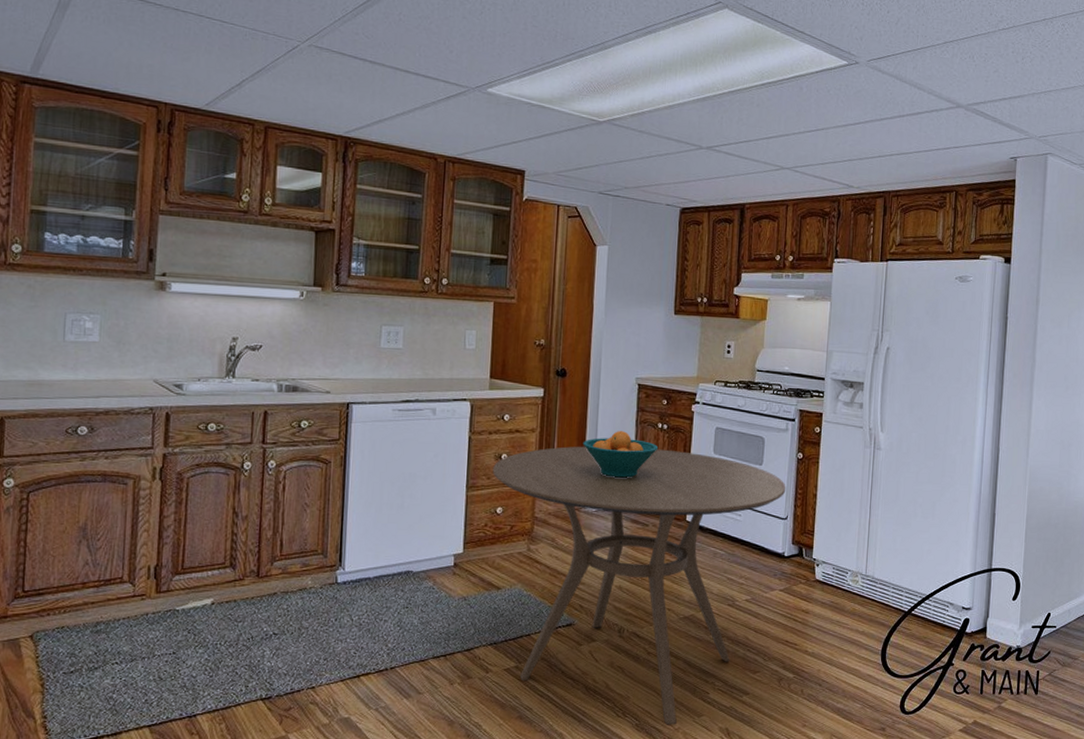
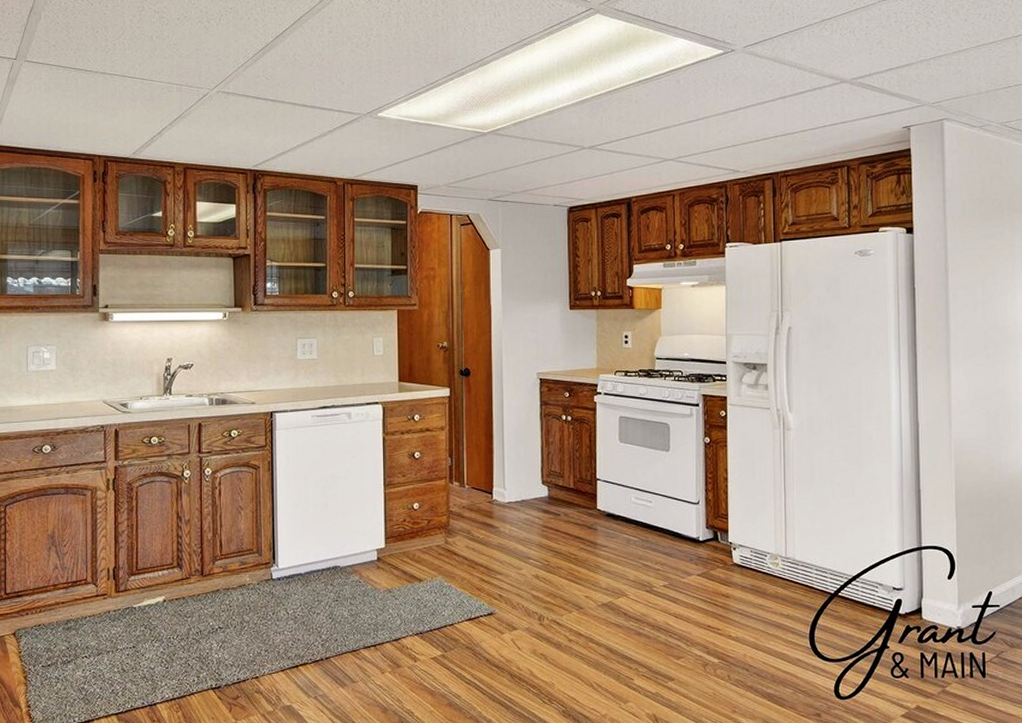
dining table: present [493,446,786,725] -> none [407,440,696,711]
fruit bowl: present [583,431,659,478] -> none [490,425,564,470]

